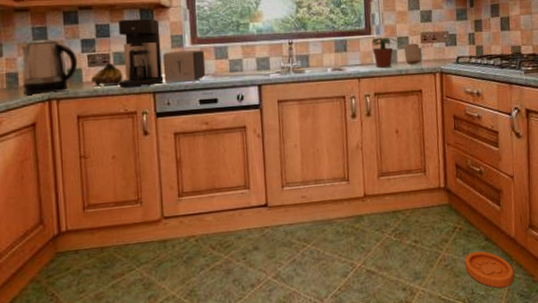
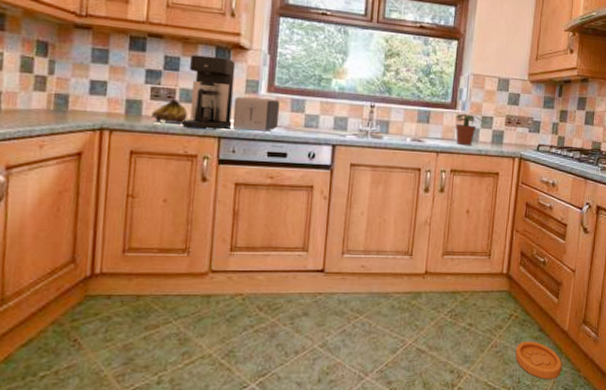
kettle: present [22,39,78,95] -> none [72,62,140,123]
canister: present [403,42,427,65] -> none [486,123,509,147]

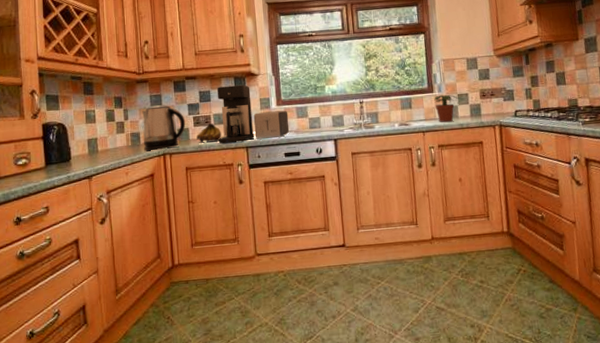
kettle: none [72,62,140,123] -> present [142,105,186,151]
pet bowl: present [515,341,562,380] -> none [530,292,581,329]

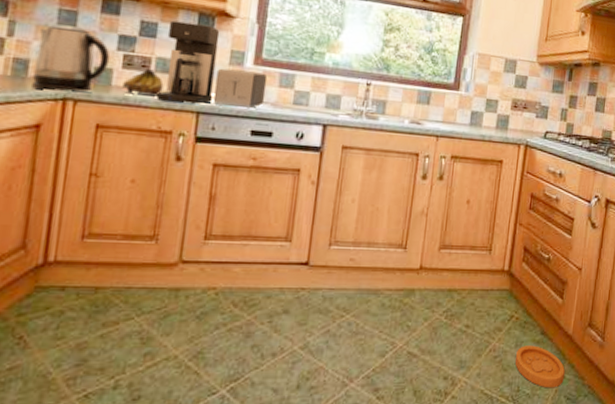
potted plant: present [434,94,458,122] -> none [457,95,486,130]
pet bowl: none [530,292,581,329] -> present [514,345,565,388]

